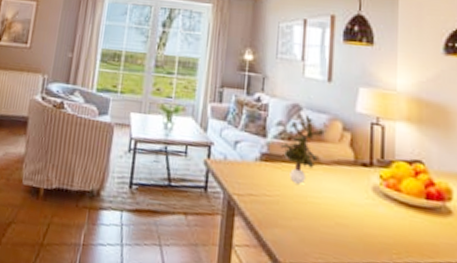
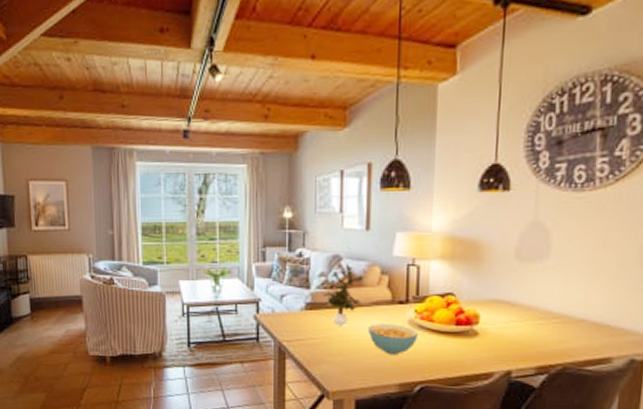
cereal bowl: none [327,186,383,226] -> present [367,324,417,354]

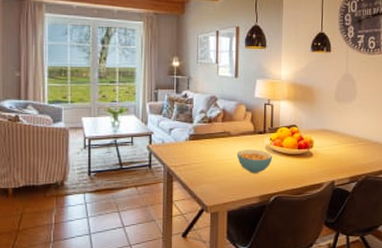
potted plant: present [321,264,368,326] -> none [202,103,236,152]

